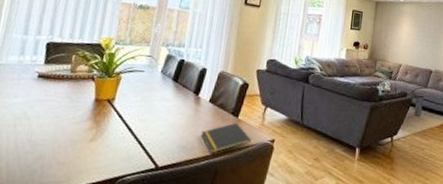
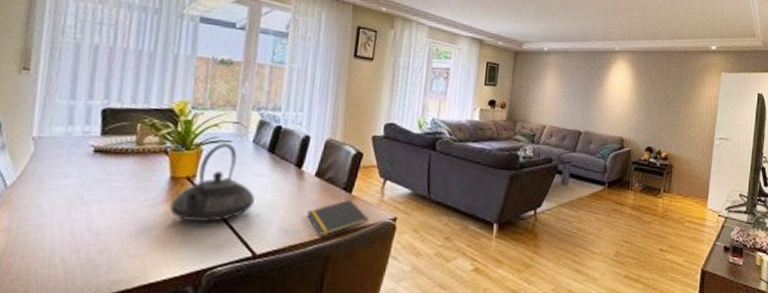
teapot: none [92,73,160,138] -> present [169,143,255,222]

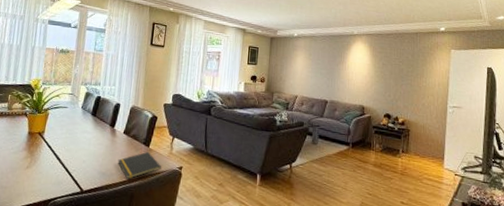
teapot: present [169,143,255,222] -> none [27,109,83,165]

